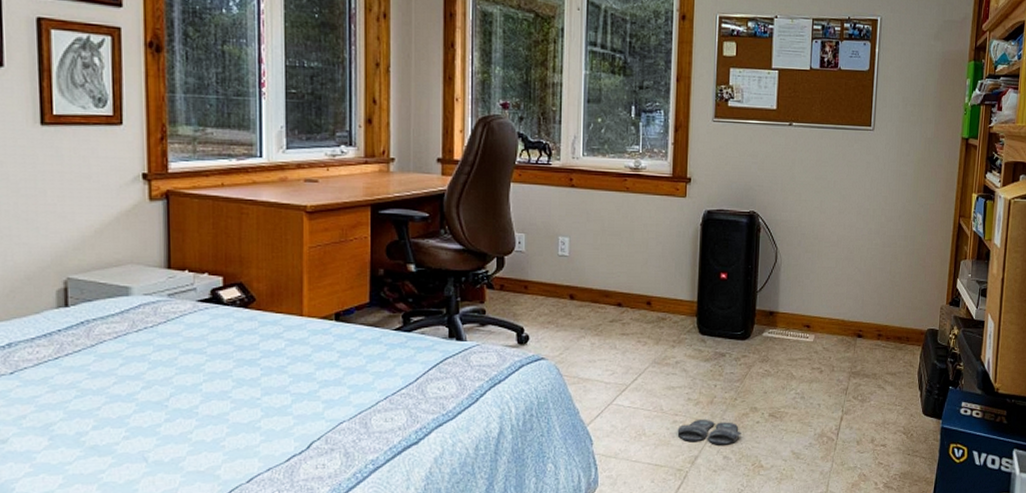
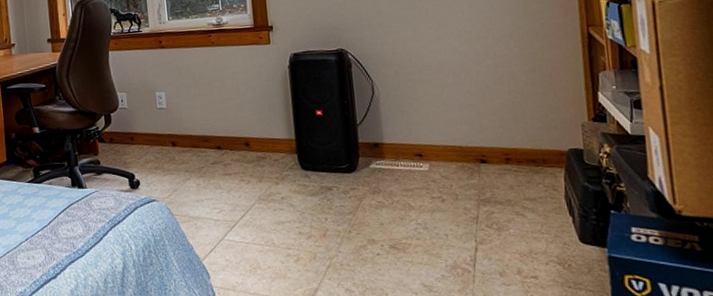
slippers: present [677,419,741,445] -> none [292,252,362,278]

